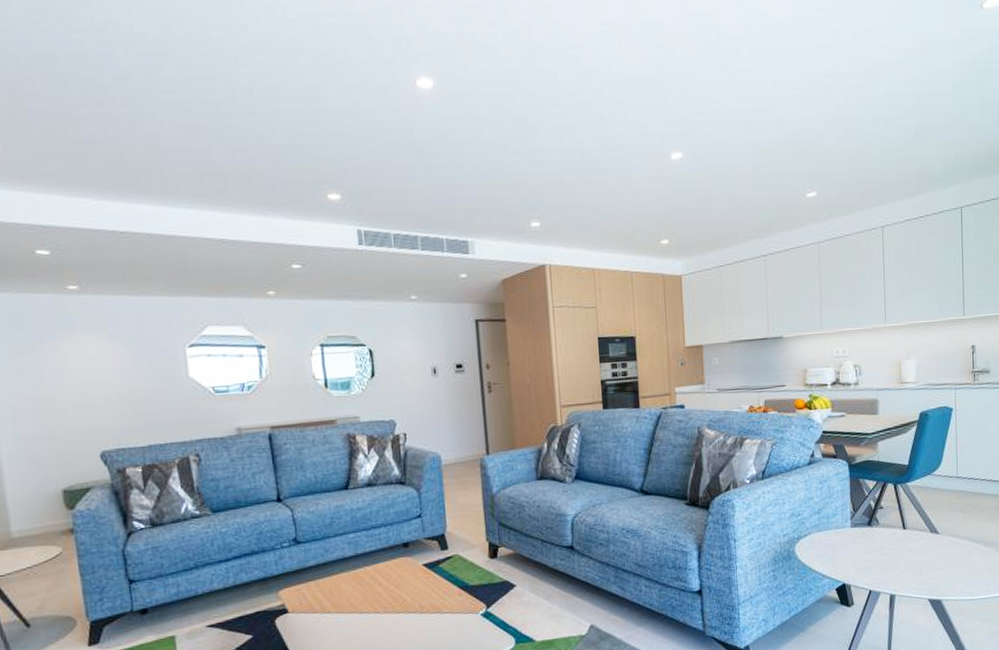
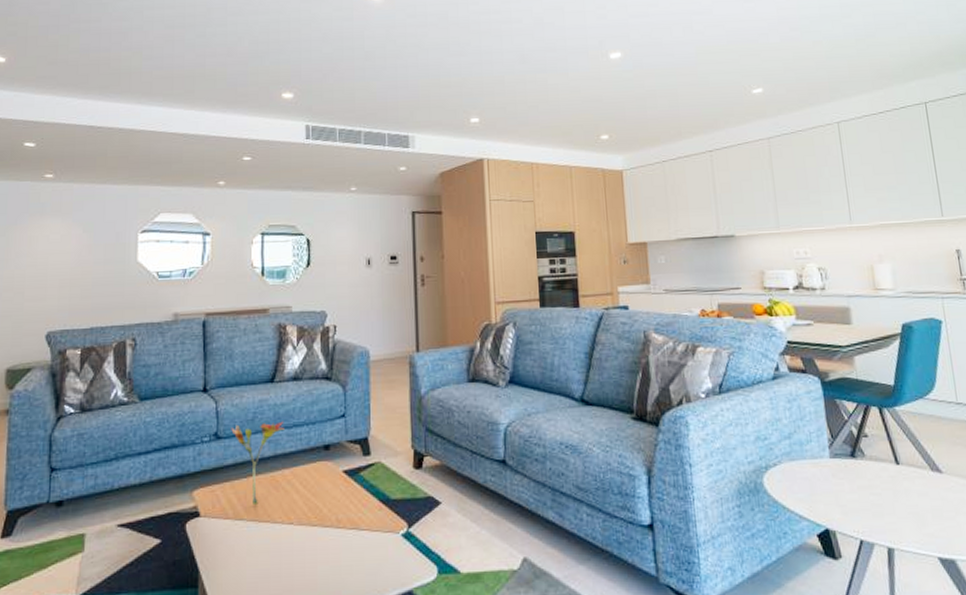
flower: none [310,524,363,600] -> present [231,421,284,506]

